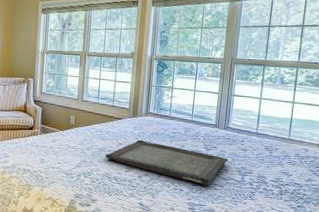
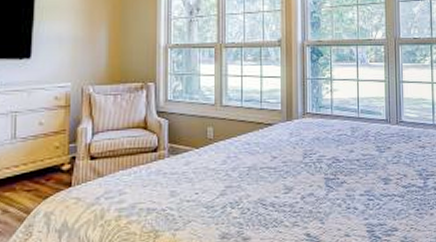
serving tray: present [105,139,228,186] -> none [257,148,406,199]

